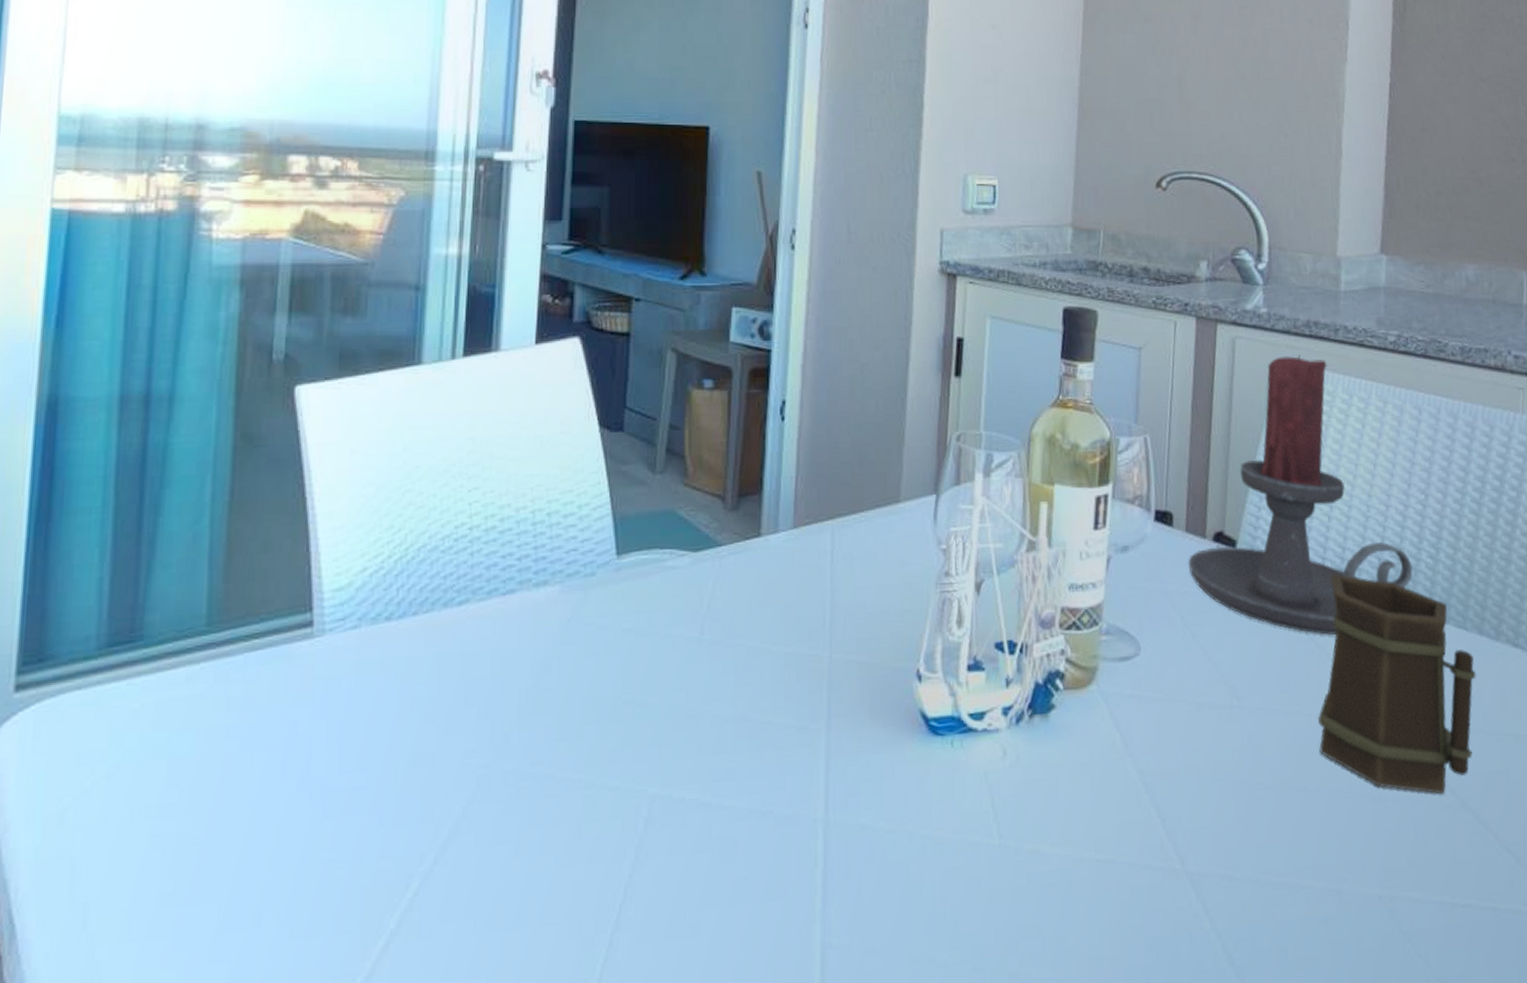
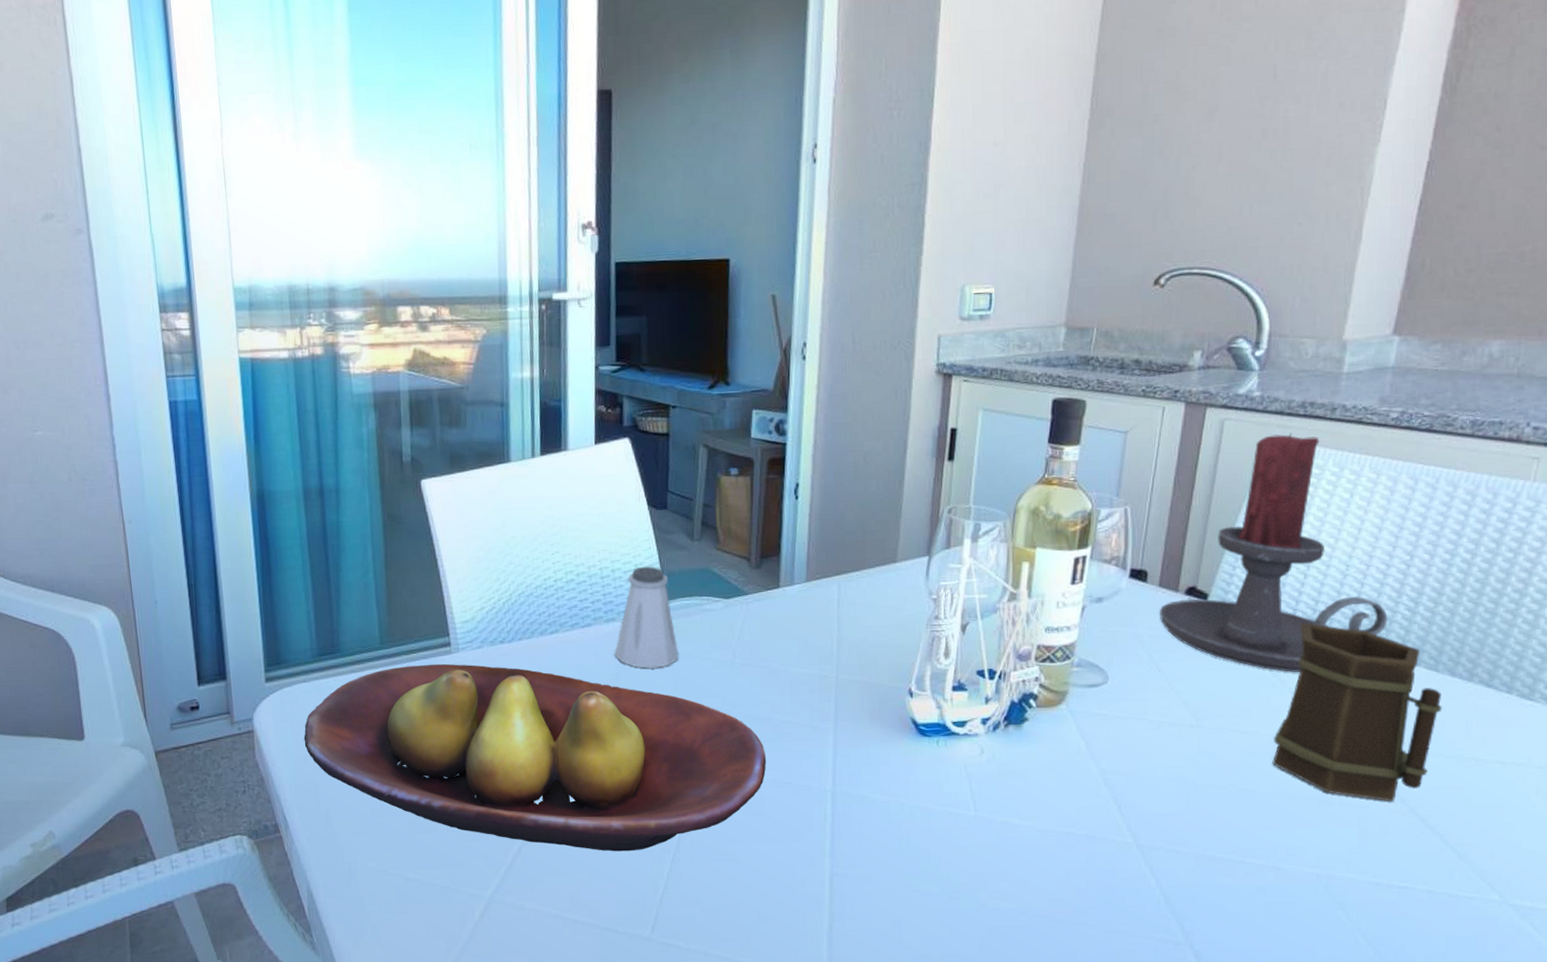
fruit bowl: none [63,653,741,938] -> present [303,663,767,852]
saltshaker: none [545,507,630,652] -> present [614,566,678,668]

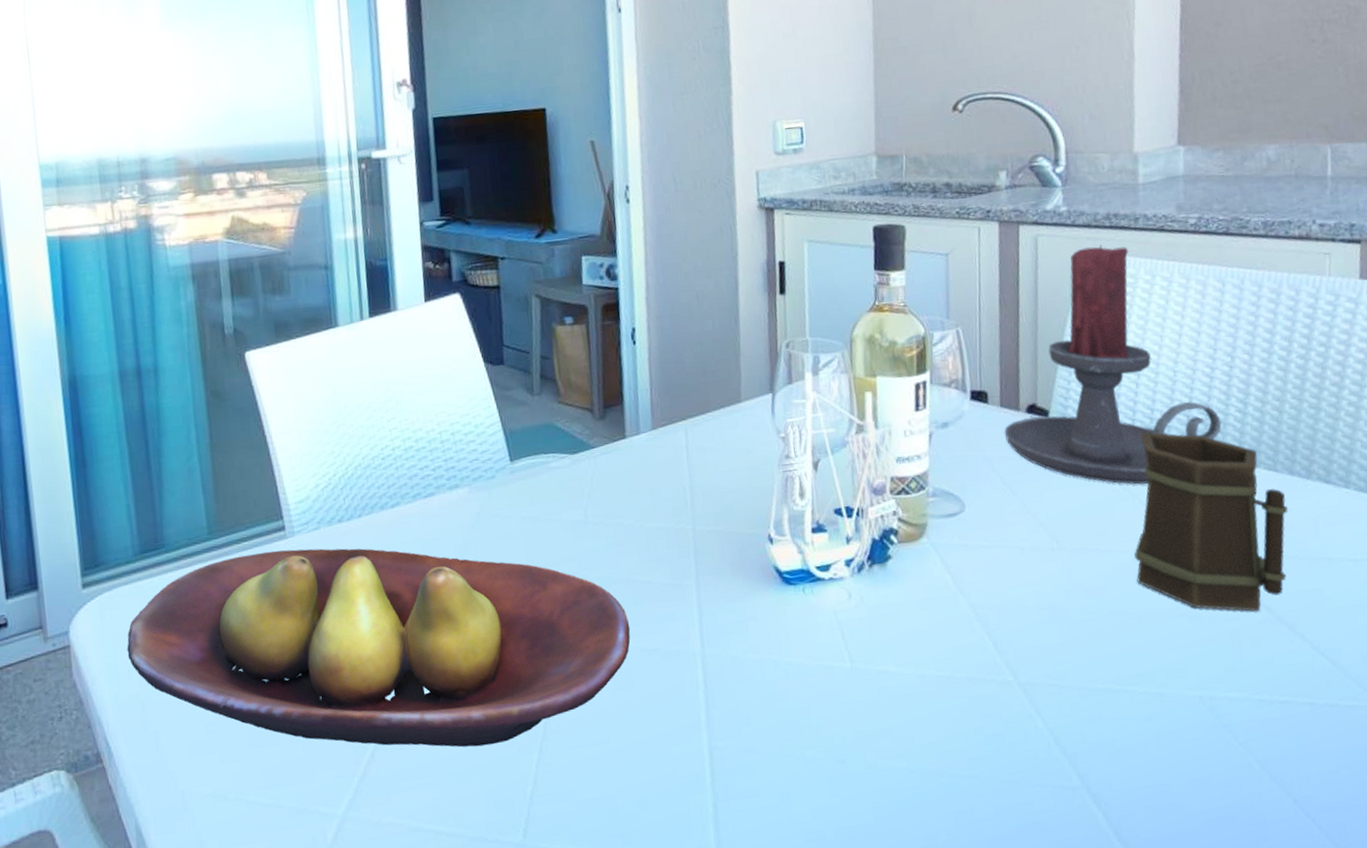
saltshaker: present [614,566,678,668] -> none [461,426,528,537]

